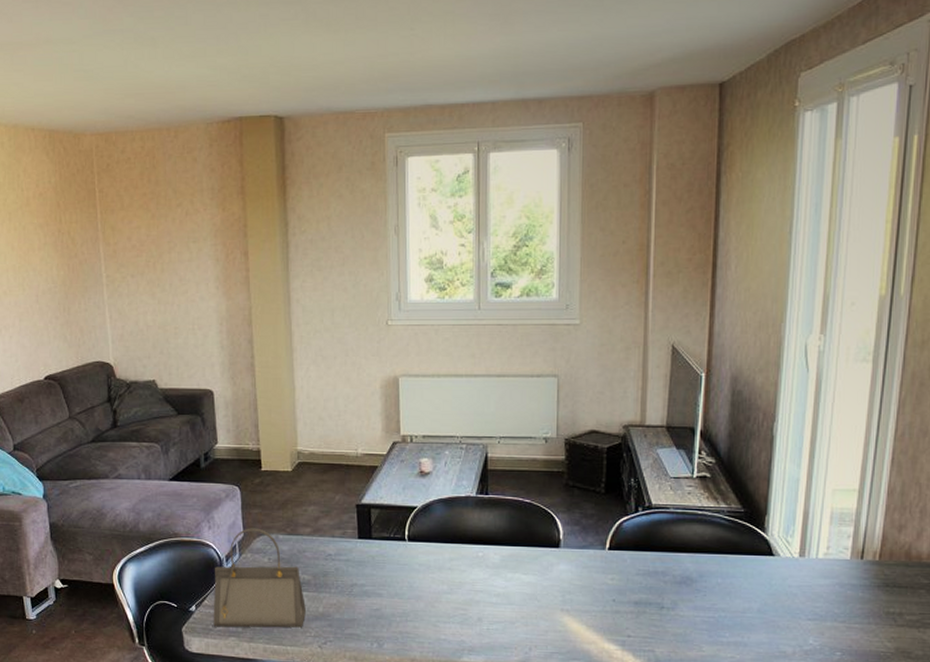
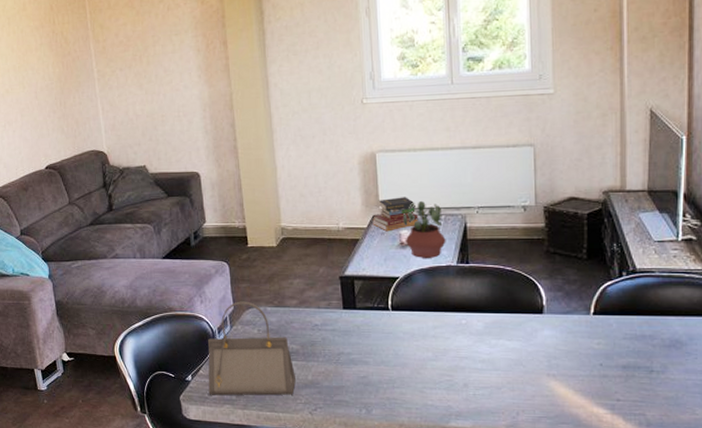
books: none [392,424,439,459] -> present [372,197,419,232]
potted plant: none [423,428,466,488] -> present [402,200,446,258]

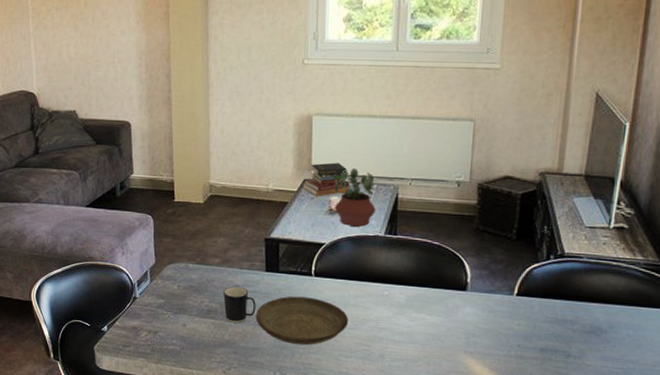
handbag: present [208,301,296,396] -> none [123,255,212,353]
mug: none [303,326,337,363] -> present [223,286,256,323]
decorative bowl: none [337,331,430,380] -> present [255,296,349,346]

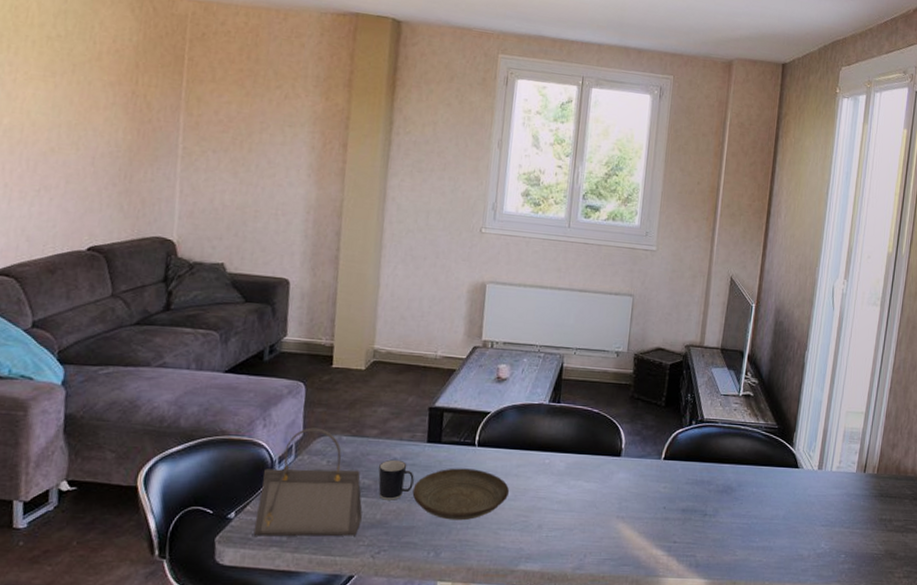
handbag: none [123,255,212,353] -> present [253,427,363,537]
books: present [303,162,350,197] -> none [472,330,519,365]
potted plant: present [334,167,376,227] -> none [502,336,542,395]

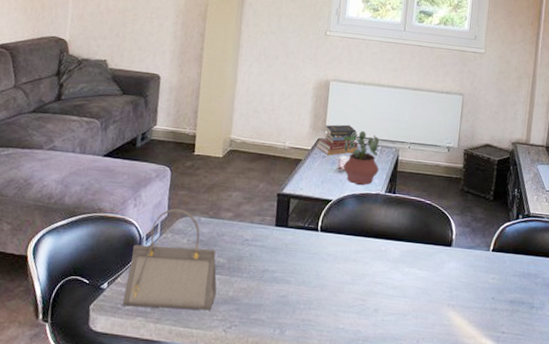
mug: present [378,459,414,500] -> none [231,240,263,279]
decorative bowl: present [412,468,510,521] -> none [261,251,349,301]
books: none [472,330,519,365] -> present [316,124,358,156]
potted plant: none [502,336,542,395] -> present [343,130,379,185]

